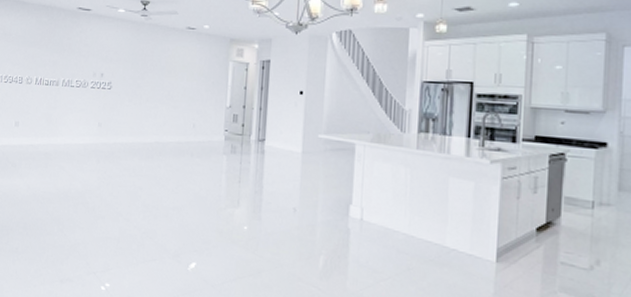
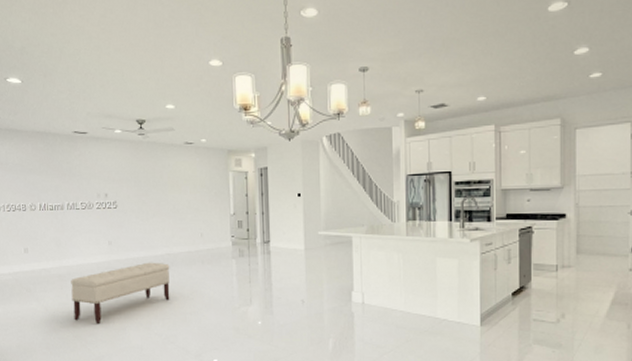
bench: none [54,149,158,209] -> present [71,262,170,323]

